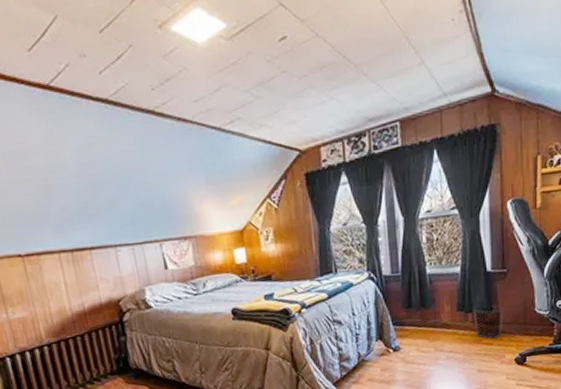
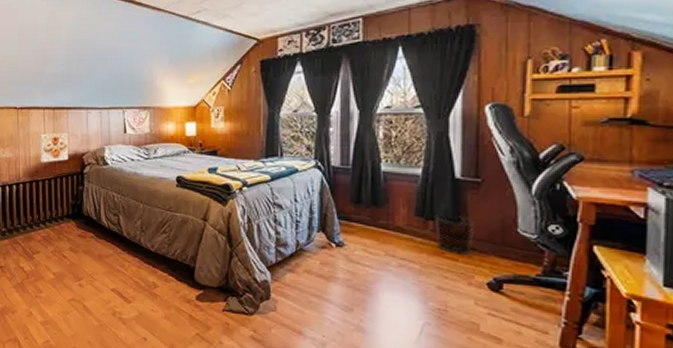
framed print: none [59,277,101,318] -> present [40,132,68,163]

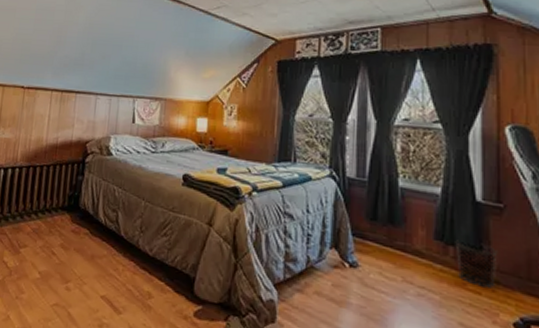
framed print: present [40,132,68,163] -> none [41,116,74,148]

